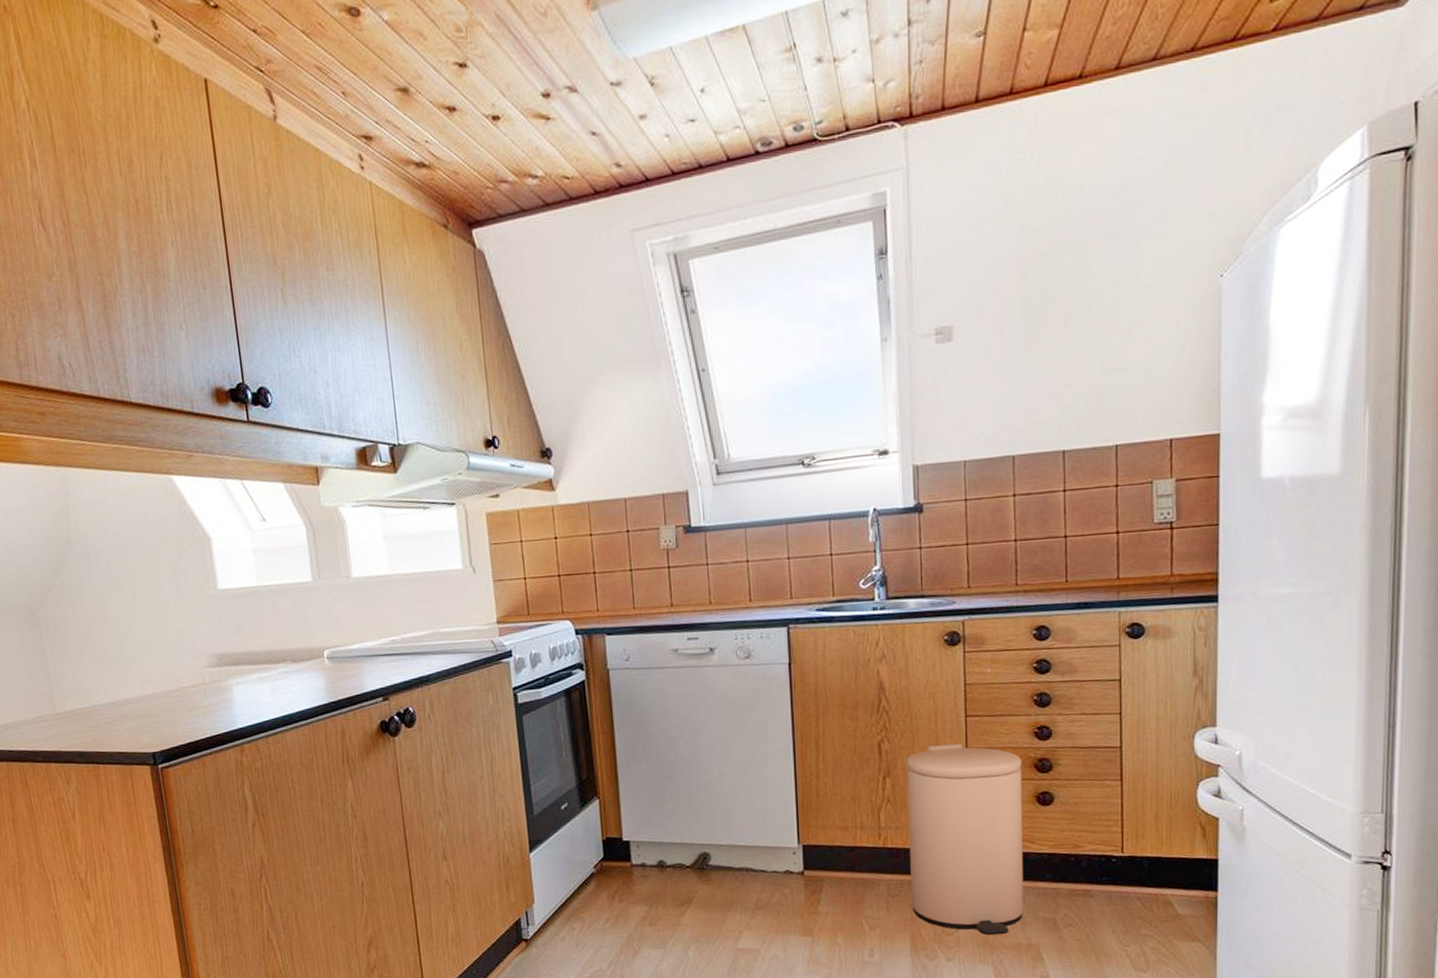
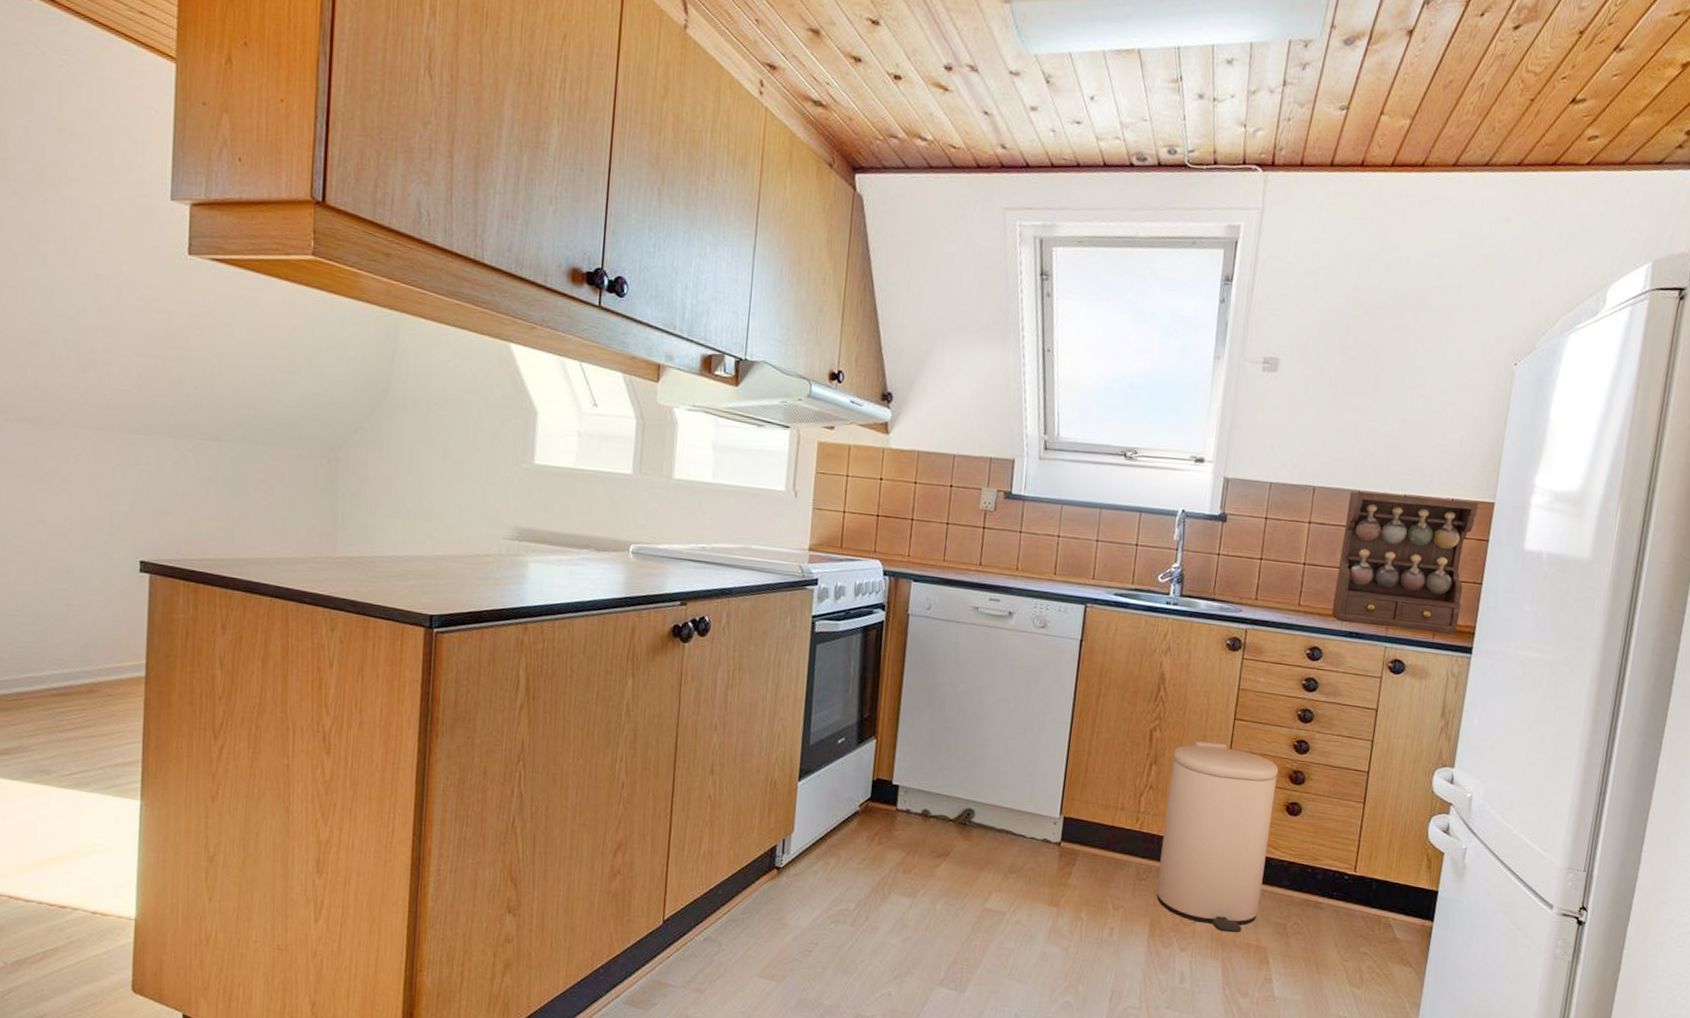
spice rack: none [1054,437,1202,594] -> present [1332,491,1479,635]

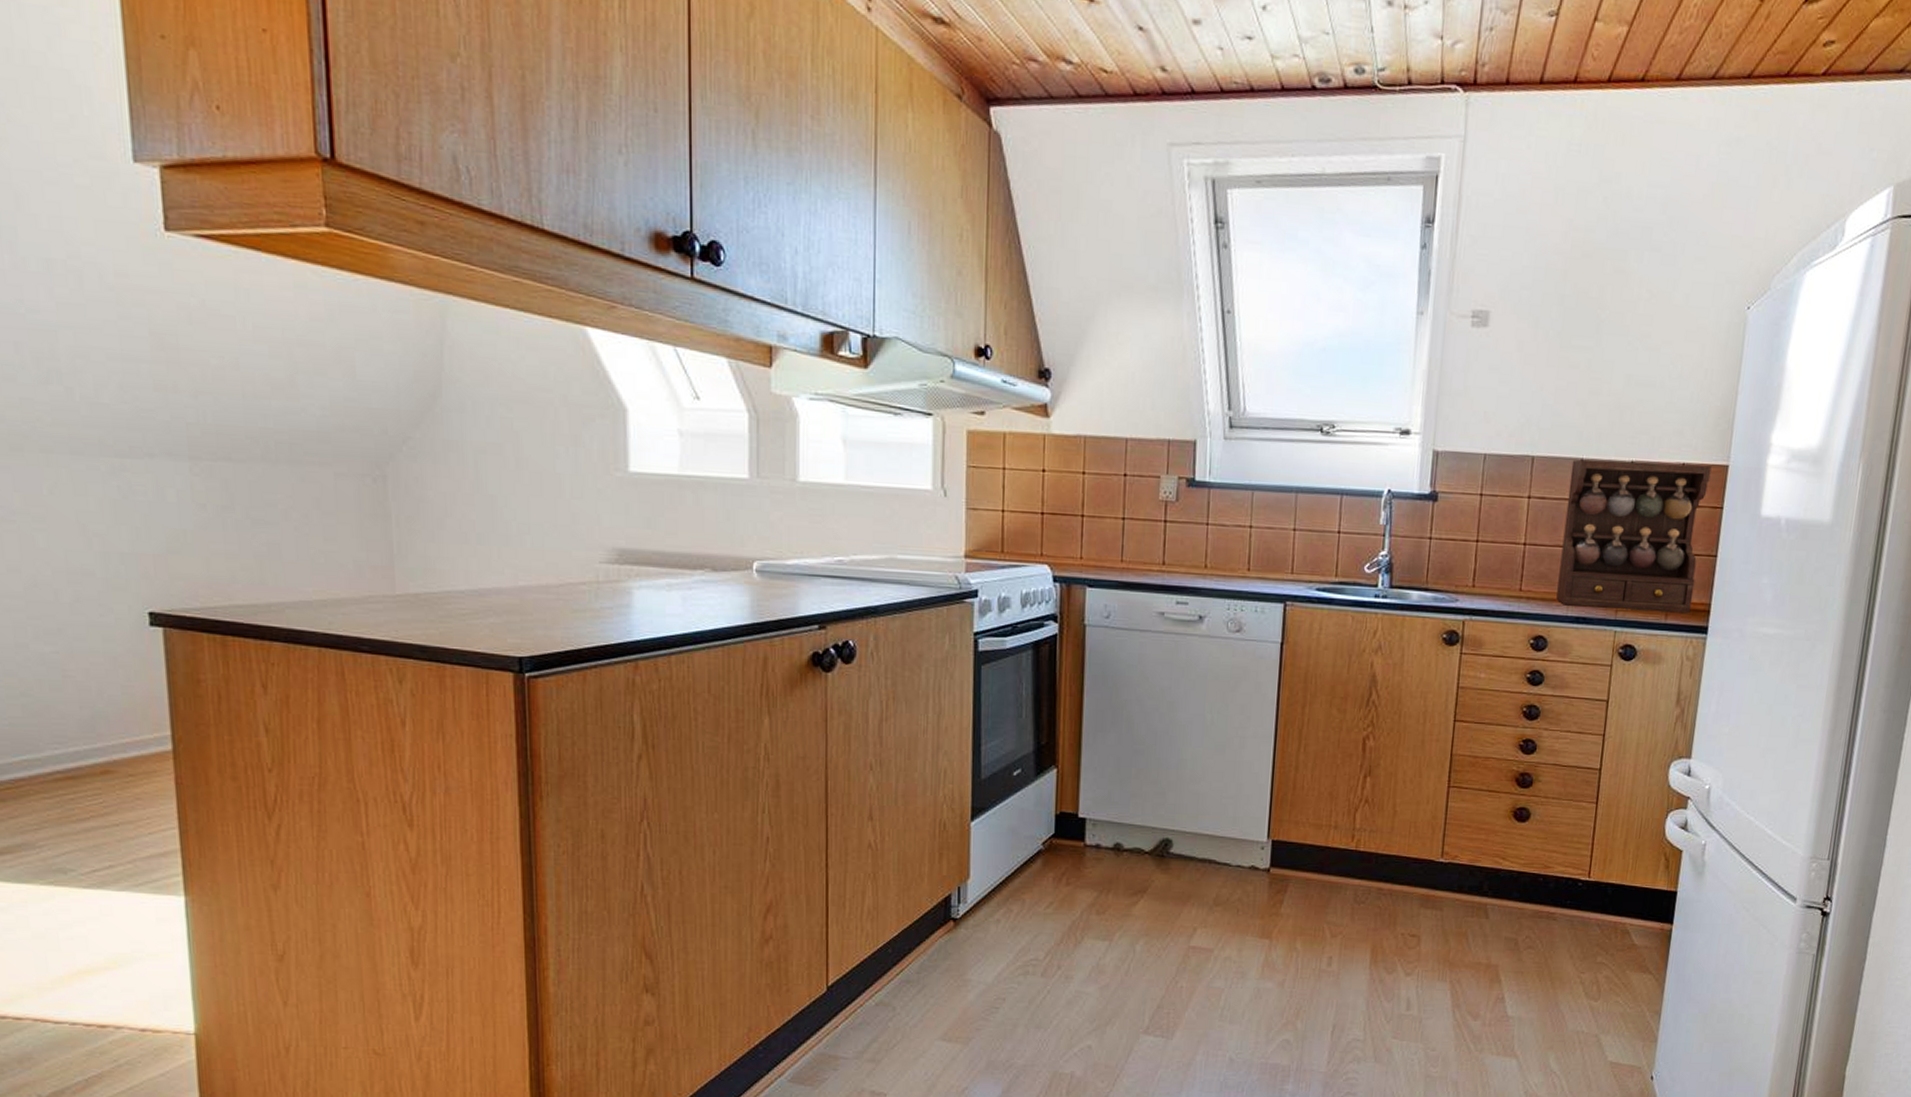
pedal bin: present [1156,741,1279,933] -> none [1377,747,1504,952]

